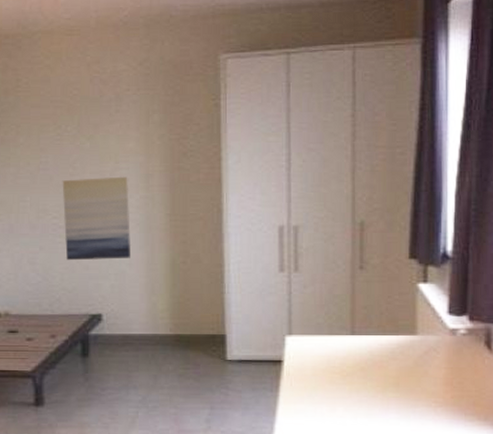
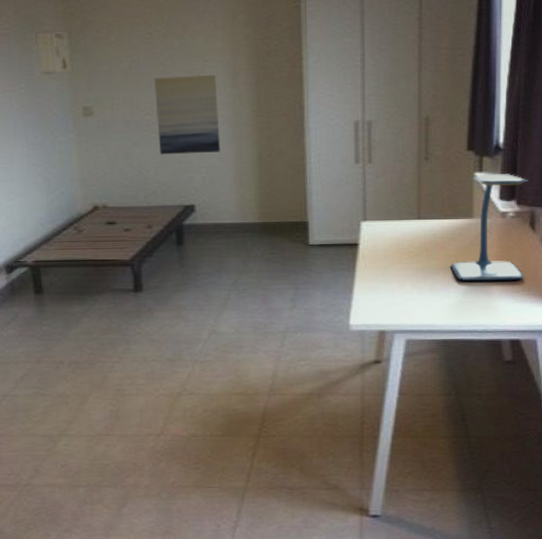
desk lamp: none [390,284,483,408] -> present [450,173,528,282]

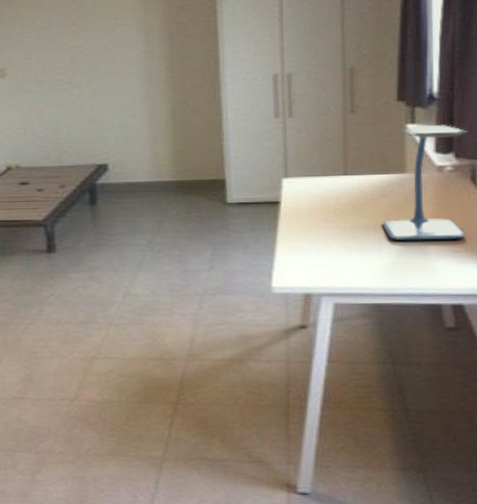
wall art: present [154,74,220,155] -> none [66,32,133,114]

